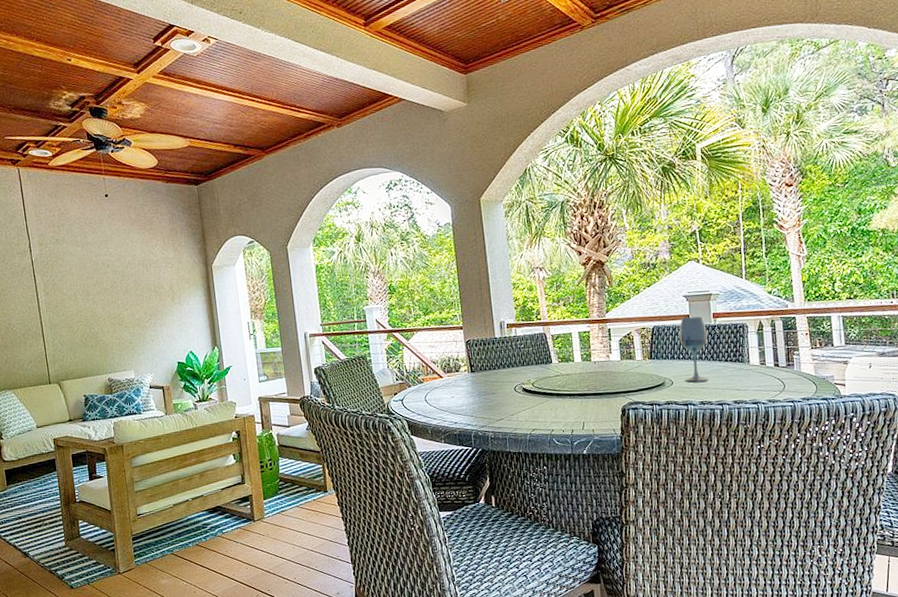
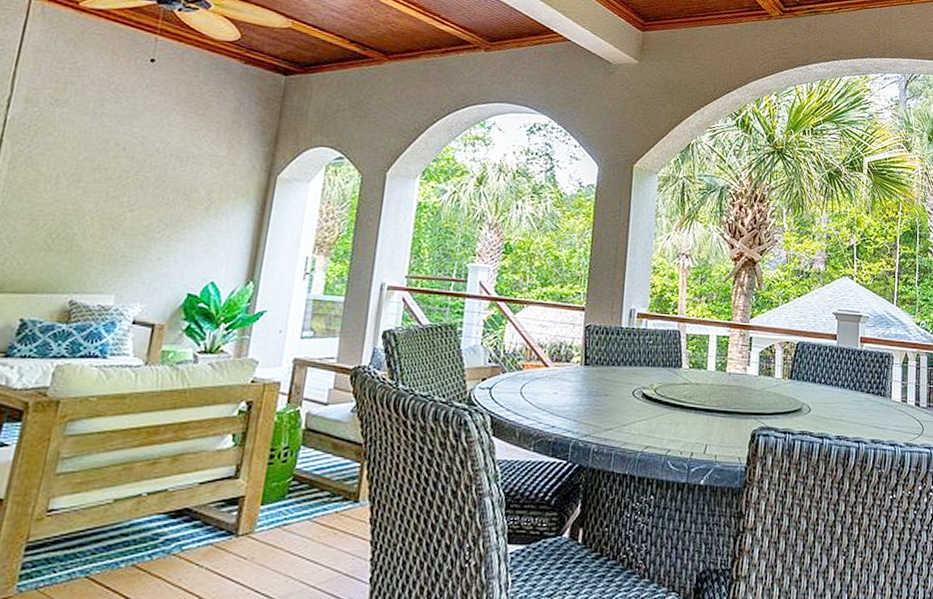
wineglass: present [679,316,708,383] -> none [823,337,853,413]

